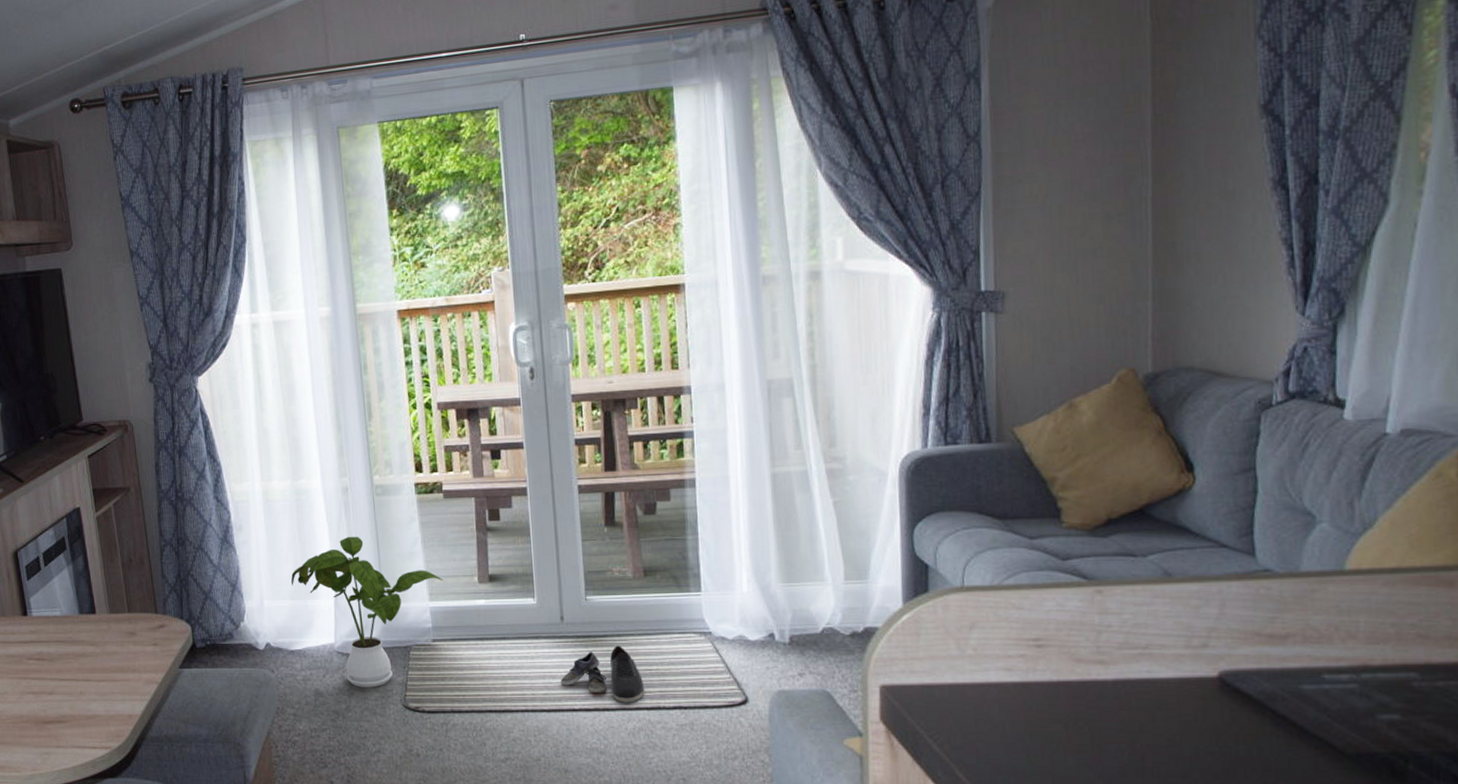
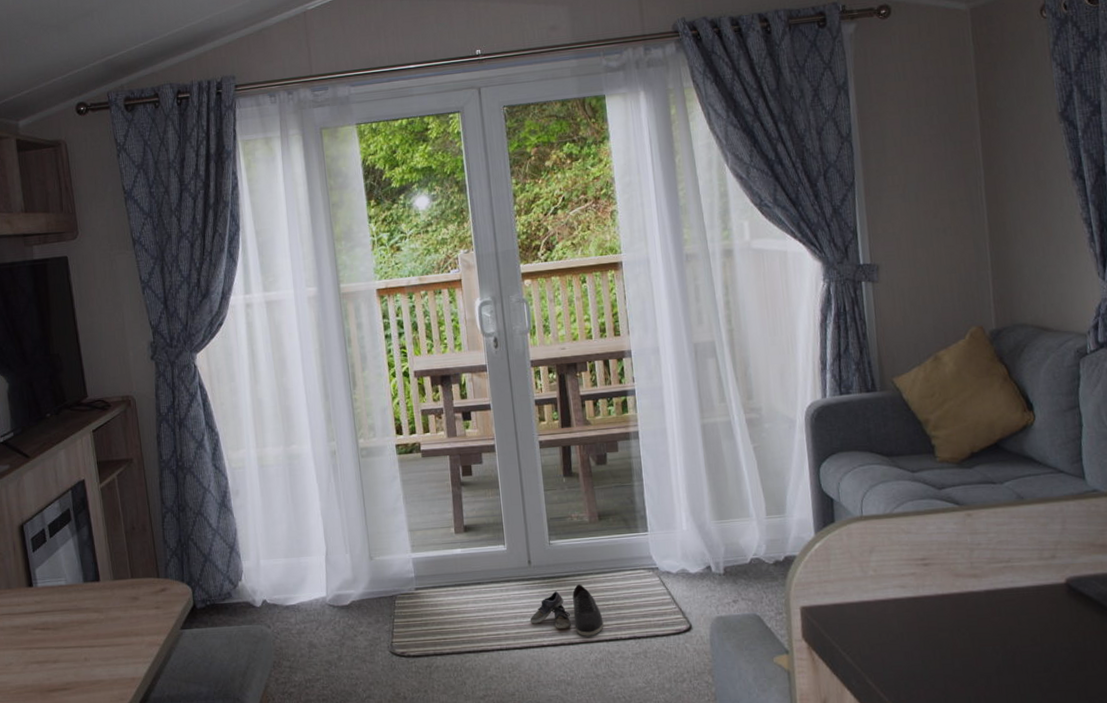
house plant: present [291,536,444,688] -> none [285,495,424,638]

